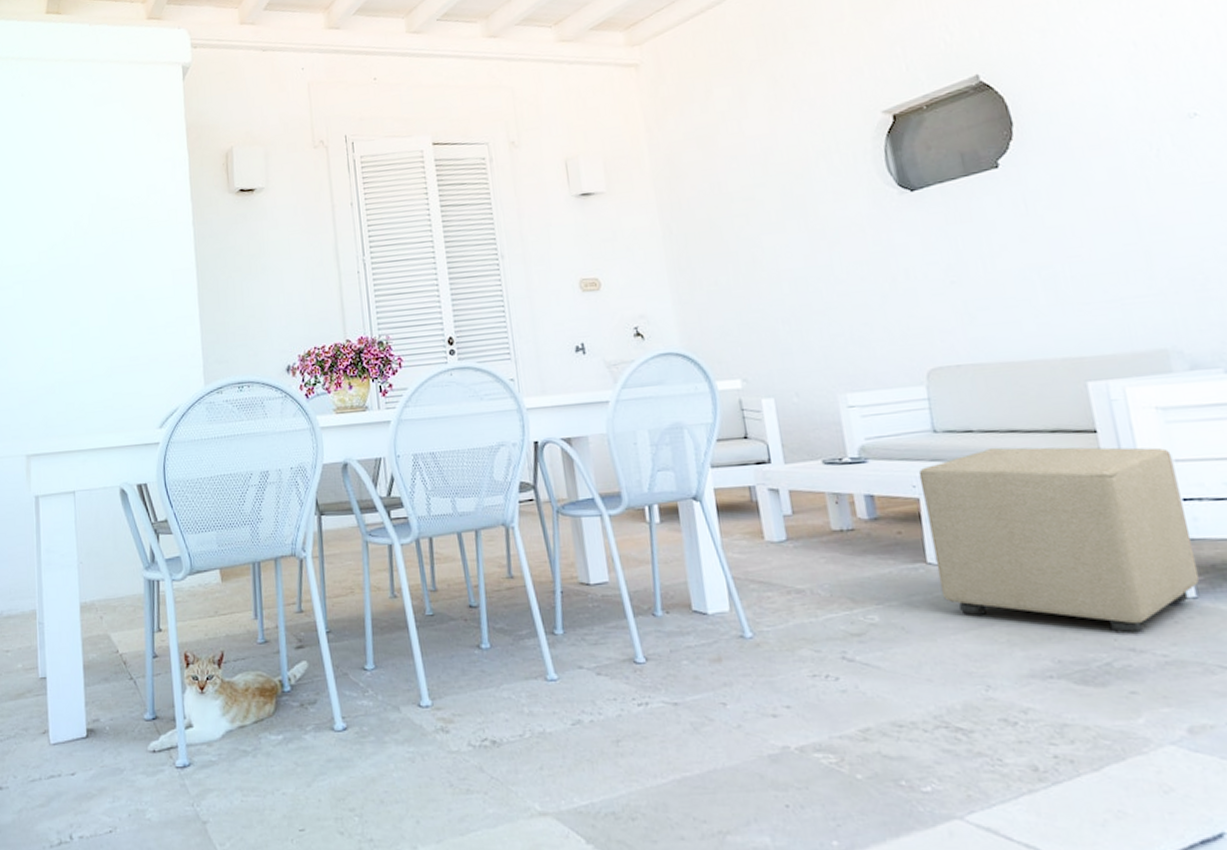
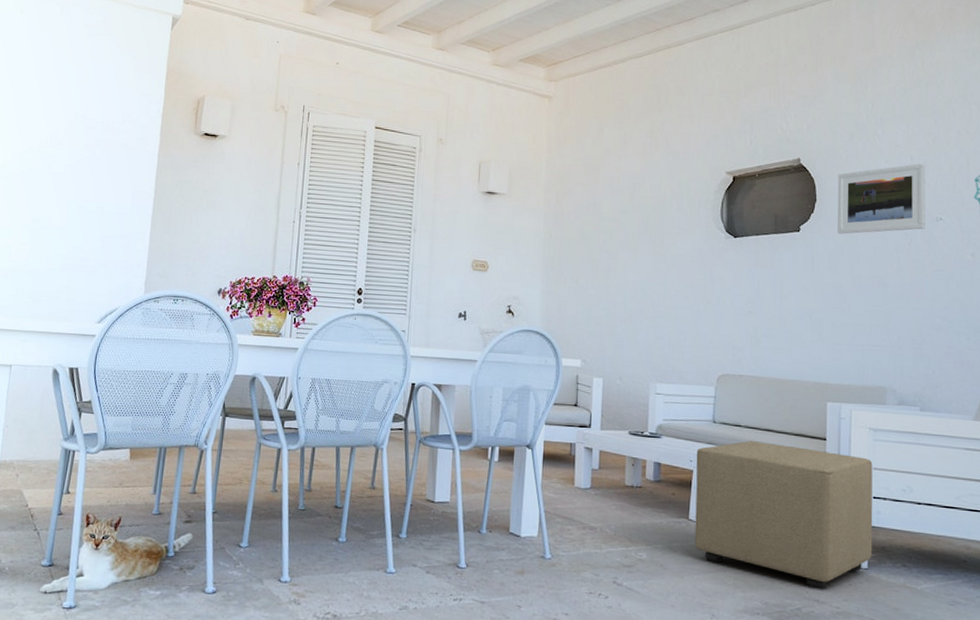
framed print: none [1035,47,1175,161] -> present [837,163,926,234]

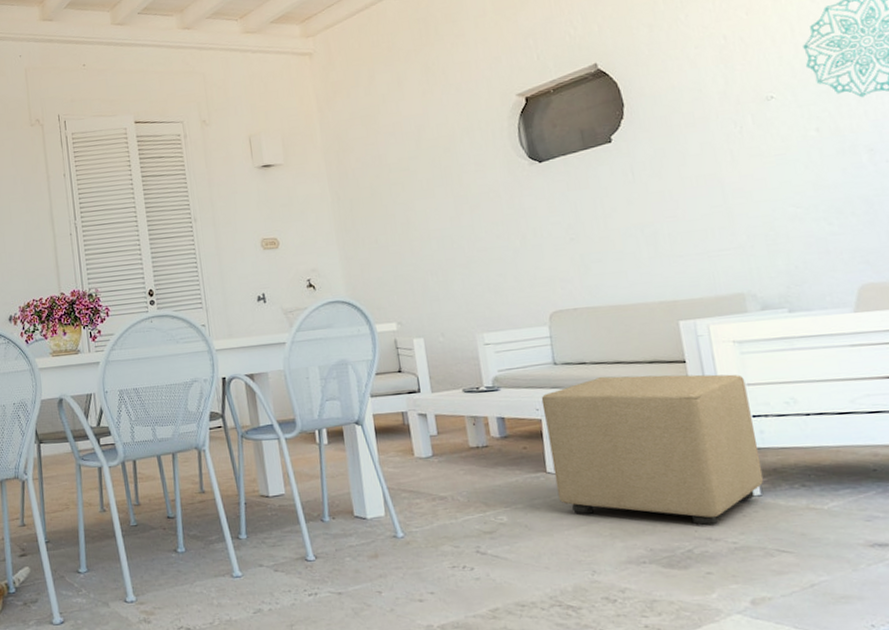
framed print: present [837,163,926,234] -> none [643,40,756,136]

